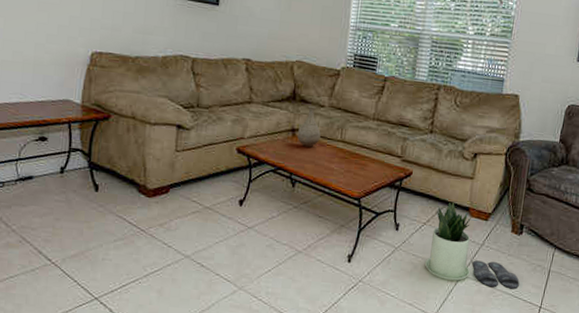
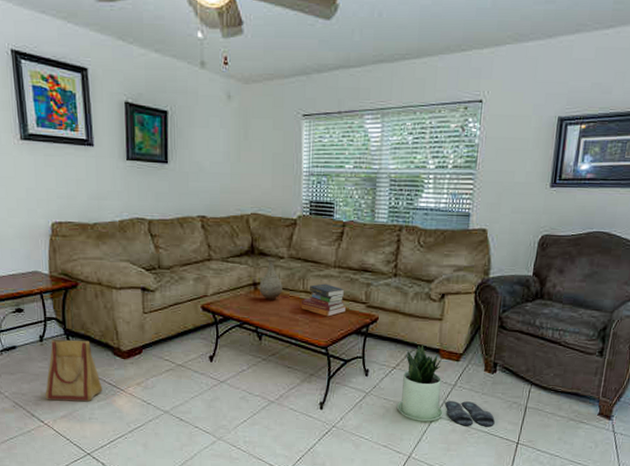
shopping bag: none [57,171,122,241] -> present [45,339,103,402]
books: none [337,134,382,168] -> present [301,283,347,317]

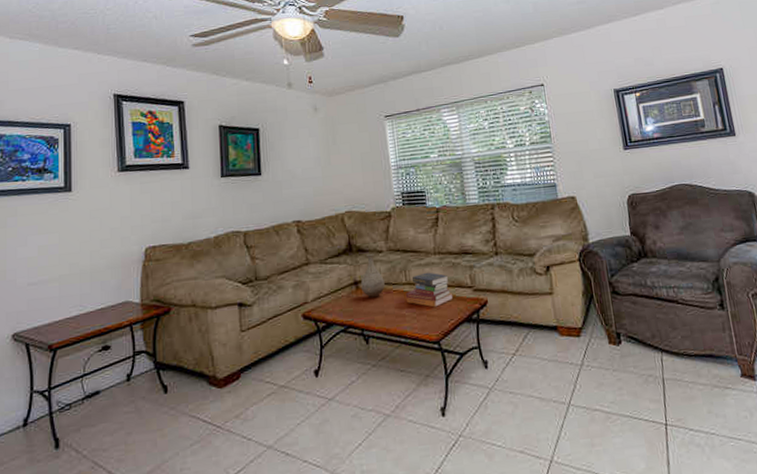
shopping bag: present [45,339,103,402] -> none [130,372,196,453]
planter: present [396,345,443,422] -> none [524,325,577,415]
slippers: present [445,401,495,427] -> none [576,381,635,413]

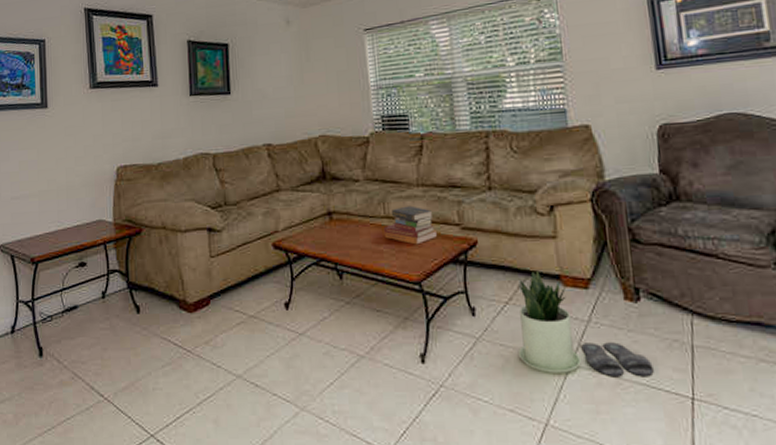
vase: present [360,253,385,299] -> none [334,182,361,232]
planter: none [524,325,577,415] -> present [517,272,581,373]
slippers: none [576,381,635,413] -> present [581,342,654,377]

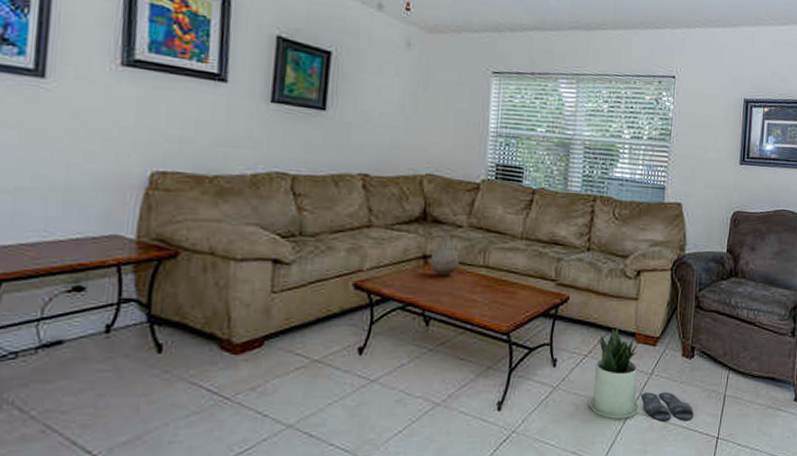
vase: none [334,182,361,232] -> present [429,226,459,278]
books: present [383,205,438,245] -> none [480,257,534,297]

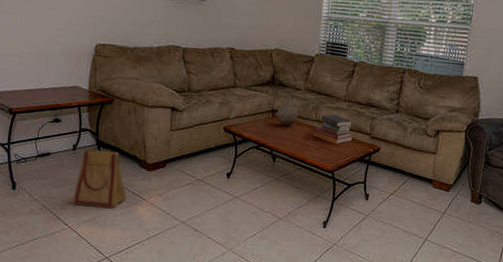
shopping bag: none [100,329,197,419] -> present [72,148,126,209]
books: none [480,257,534,297] -> present [313,114,353,145]
planter: present [588,329,640,419] -> none [392,175,435,245]
slippers: present [641,392,694,422] -> none [435,226,478,253]

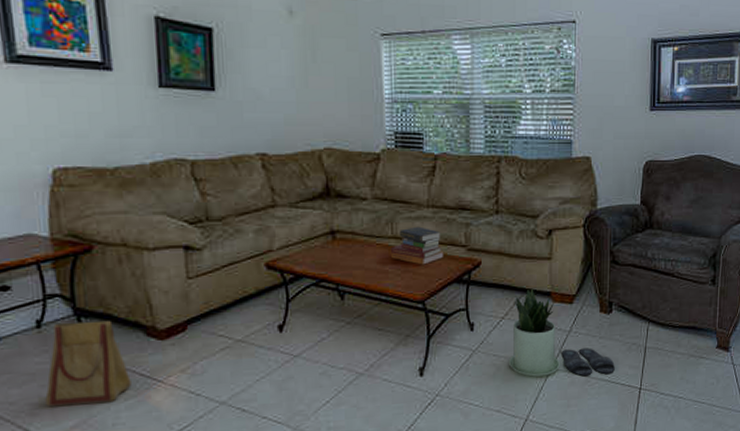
vase: present [276,88,298,127] -> none [337,200,367,252]
planter: none [392,175,435,245] -> present [508,290,560,377]
slippers: none [435,226,478,253] -> present [561,348,615,377]

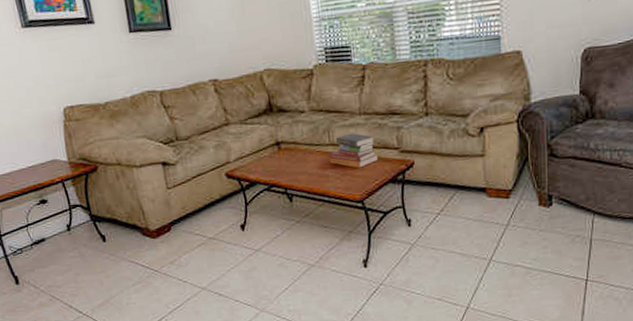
shopping bag: present [45,320,132,407] -> none [78,223,137,290]
planter: present [508,290,560,377] -> none [446,186,499,268]
slippers: present [561,348,615,377] -> none [500,240,558,268]

